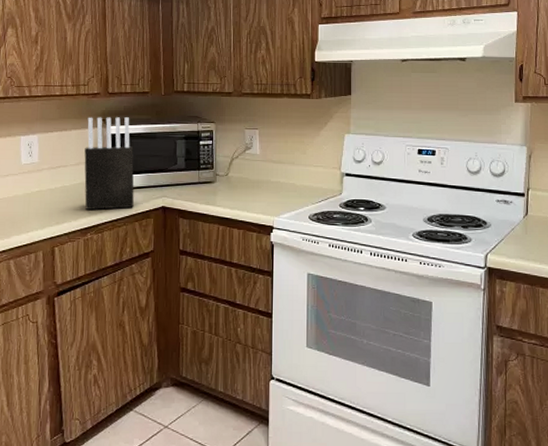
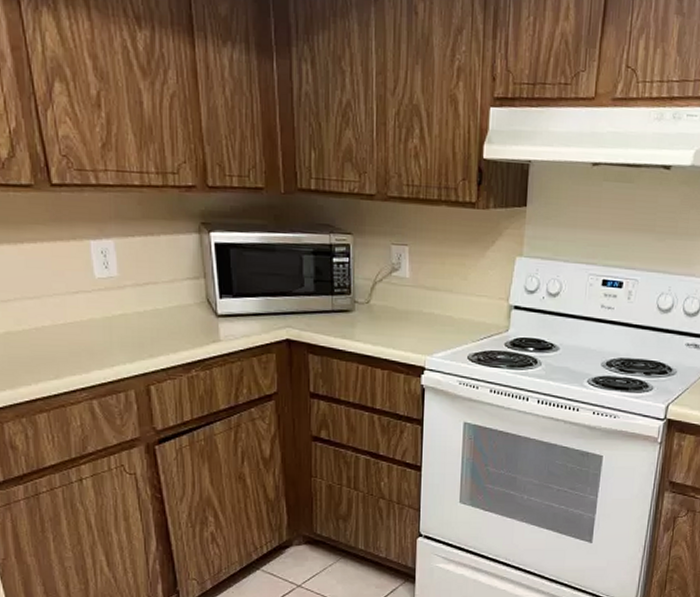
knife block: present [84,117,134,210] -> none [180,218,250,341]

